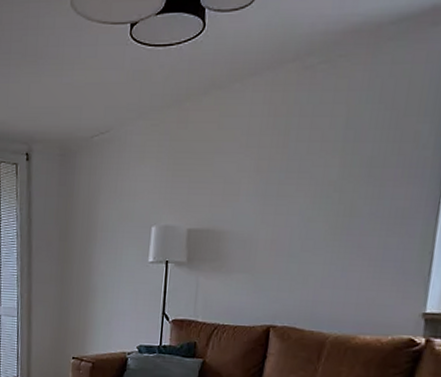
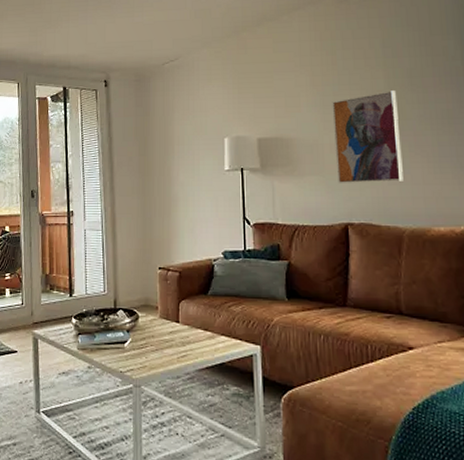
wall art: none [267,182,350,285] -> present [332,90,403,184]

